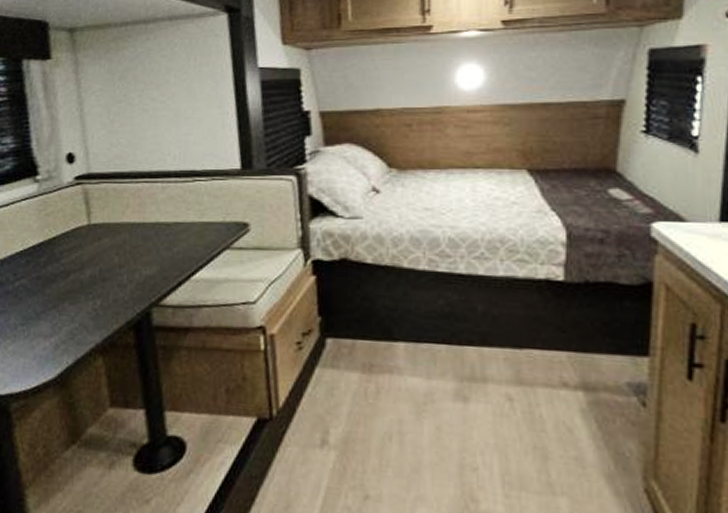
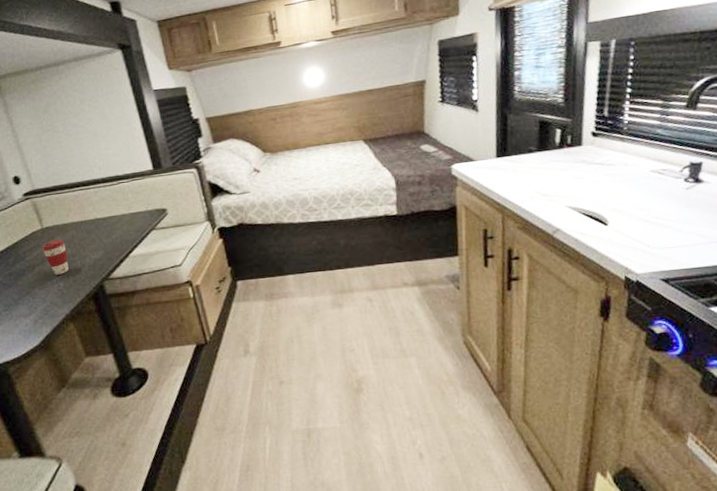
coffee cup: none [83,241,114,289] -> present [42,239,69,275]

